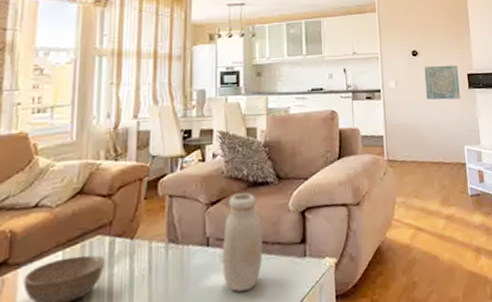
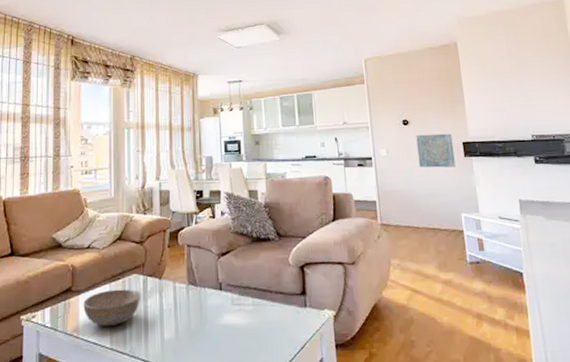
jar: present [223,193,263,292] -> none [233,247,268,331]

